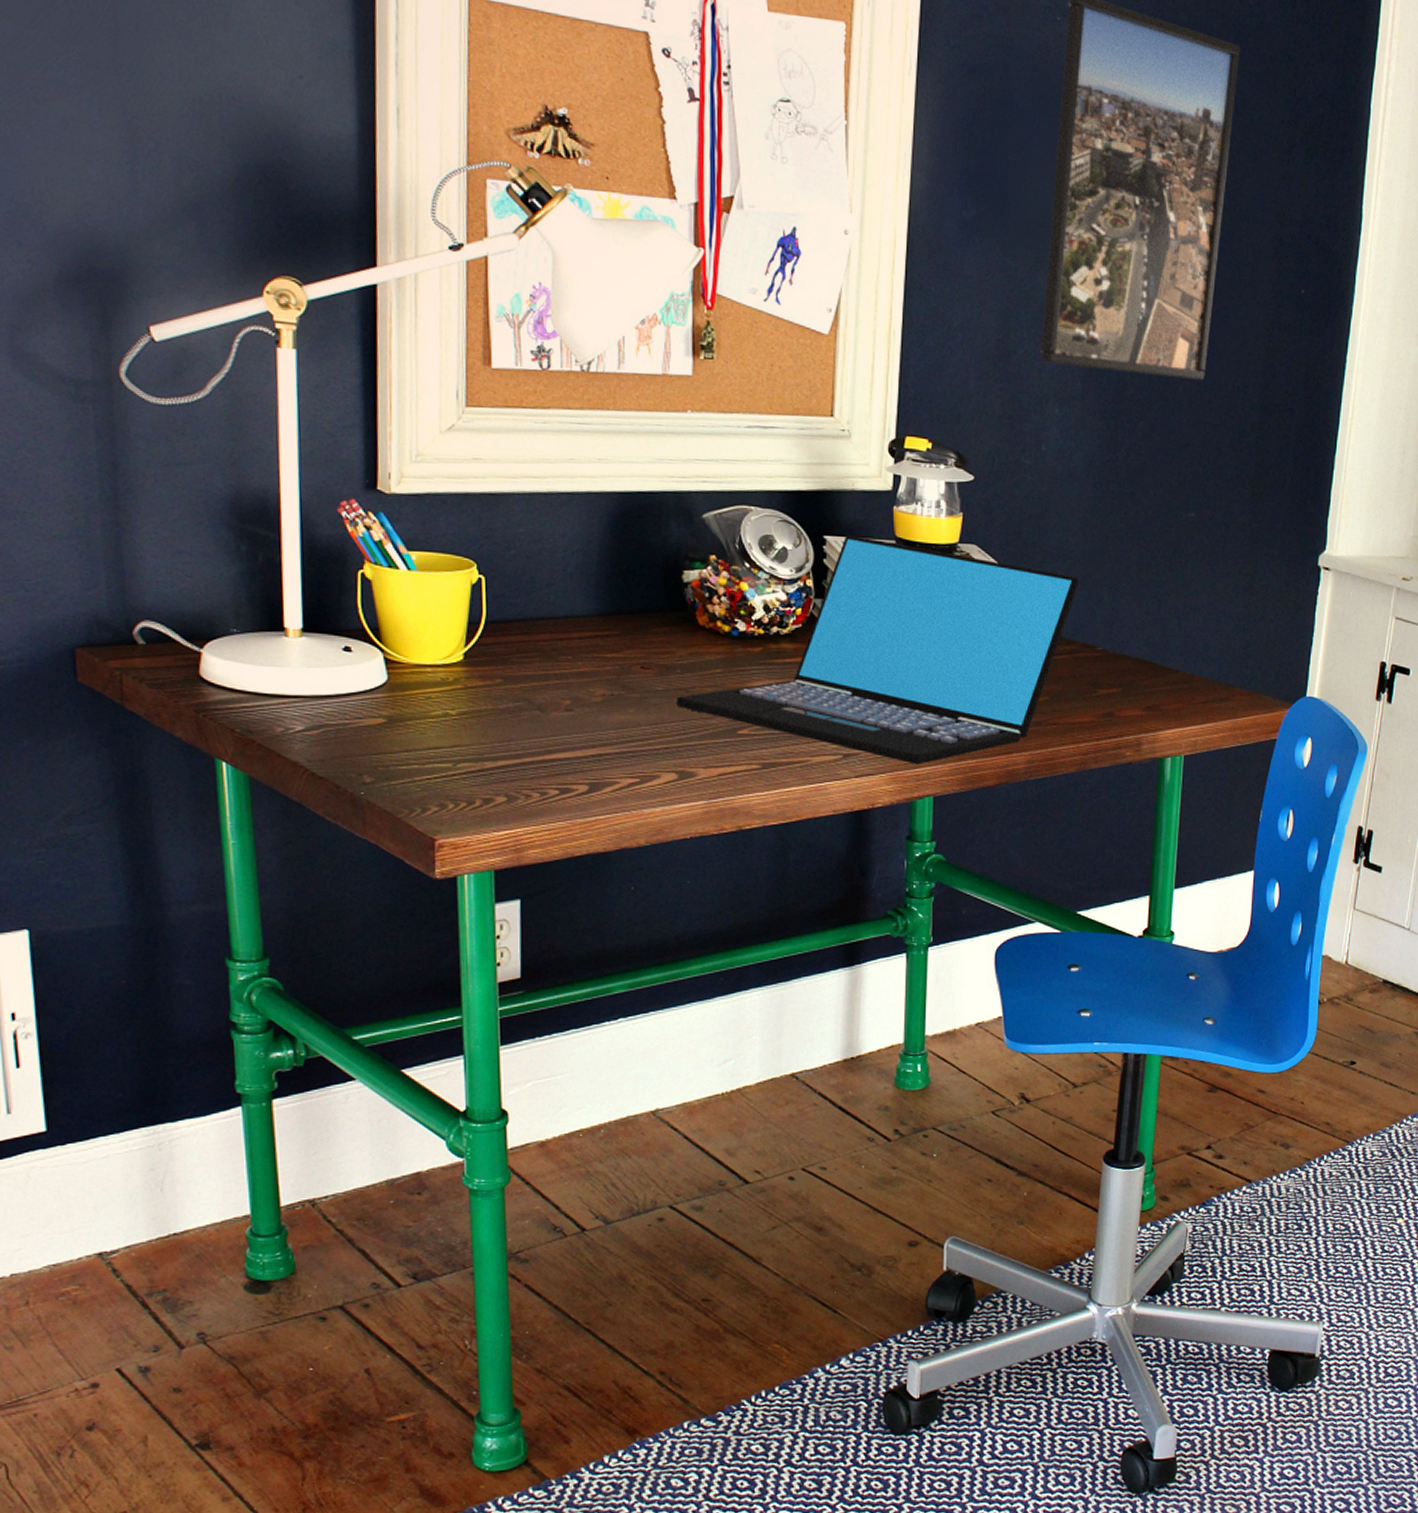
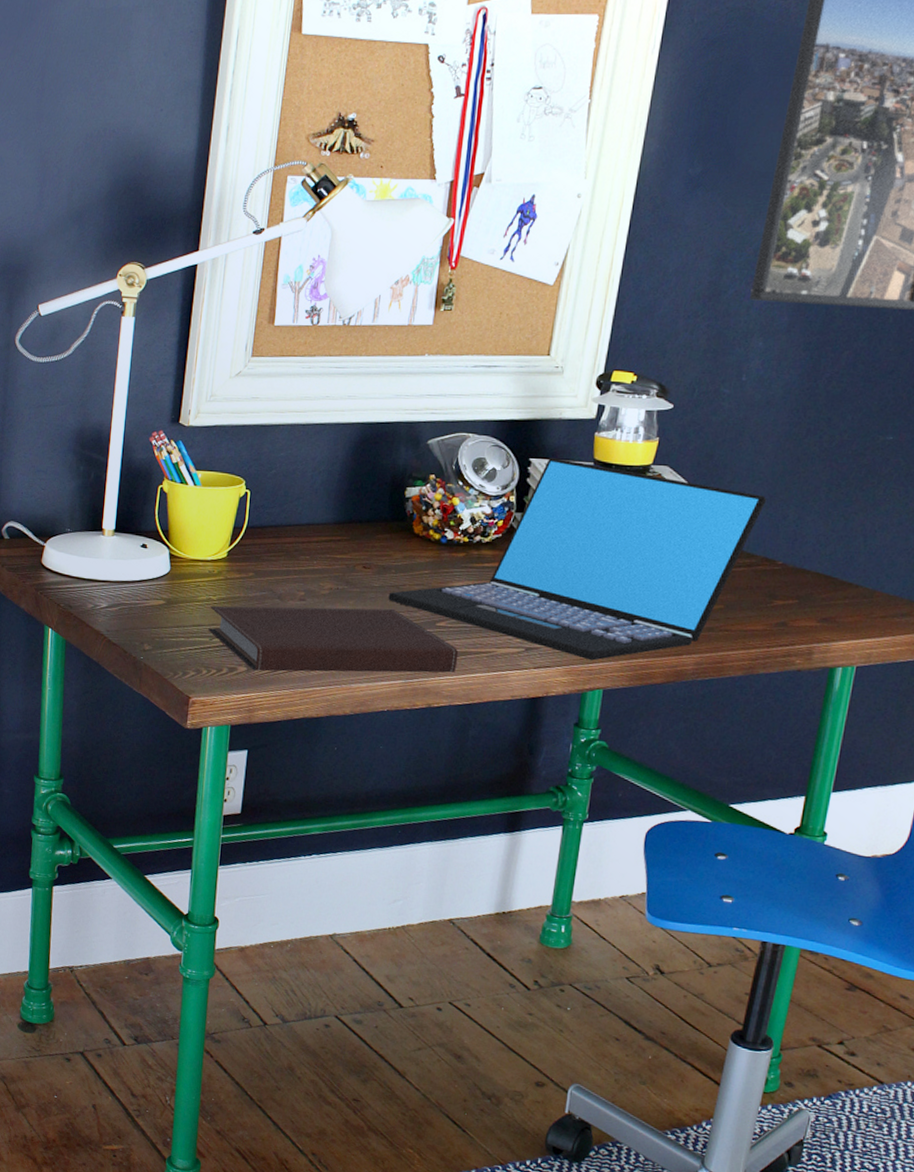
notebook: none [449,716,768,801] -> present [208,606,459,673]

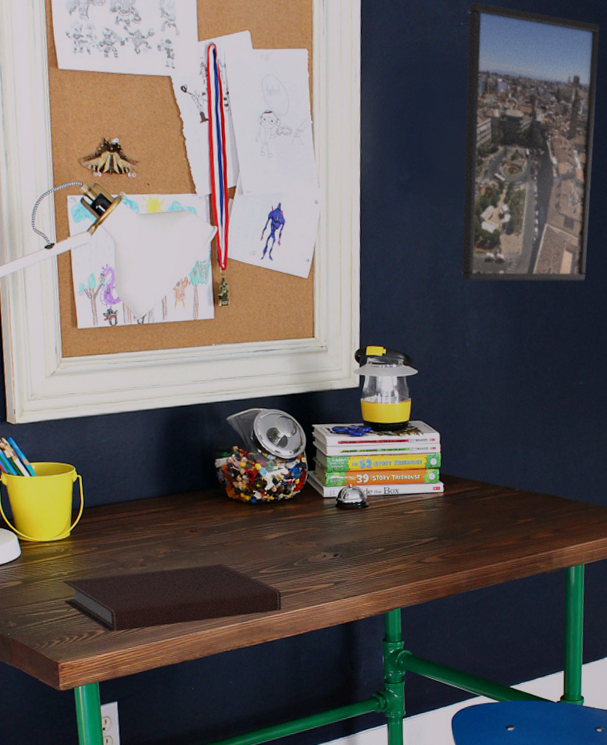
laptop: present [388,458,767,661] -> none [215,422,500,586]

